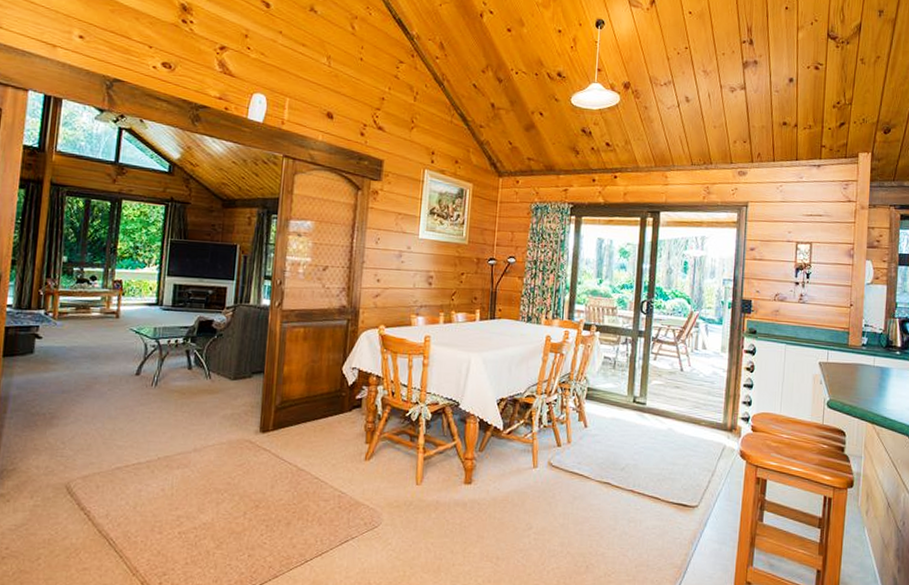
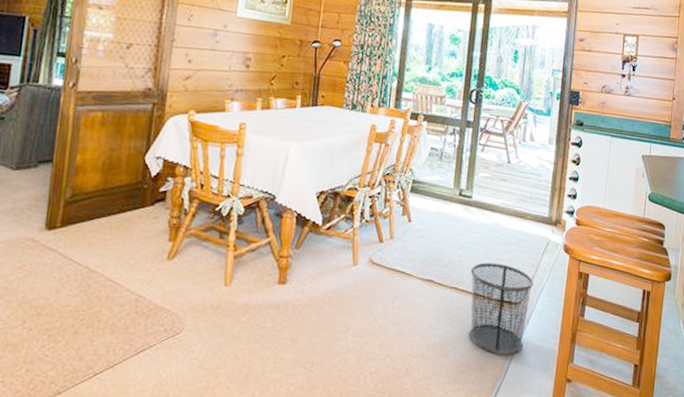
waste bin: none [647,467,711,557] -> present [469,262,534,355]

